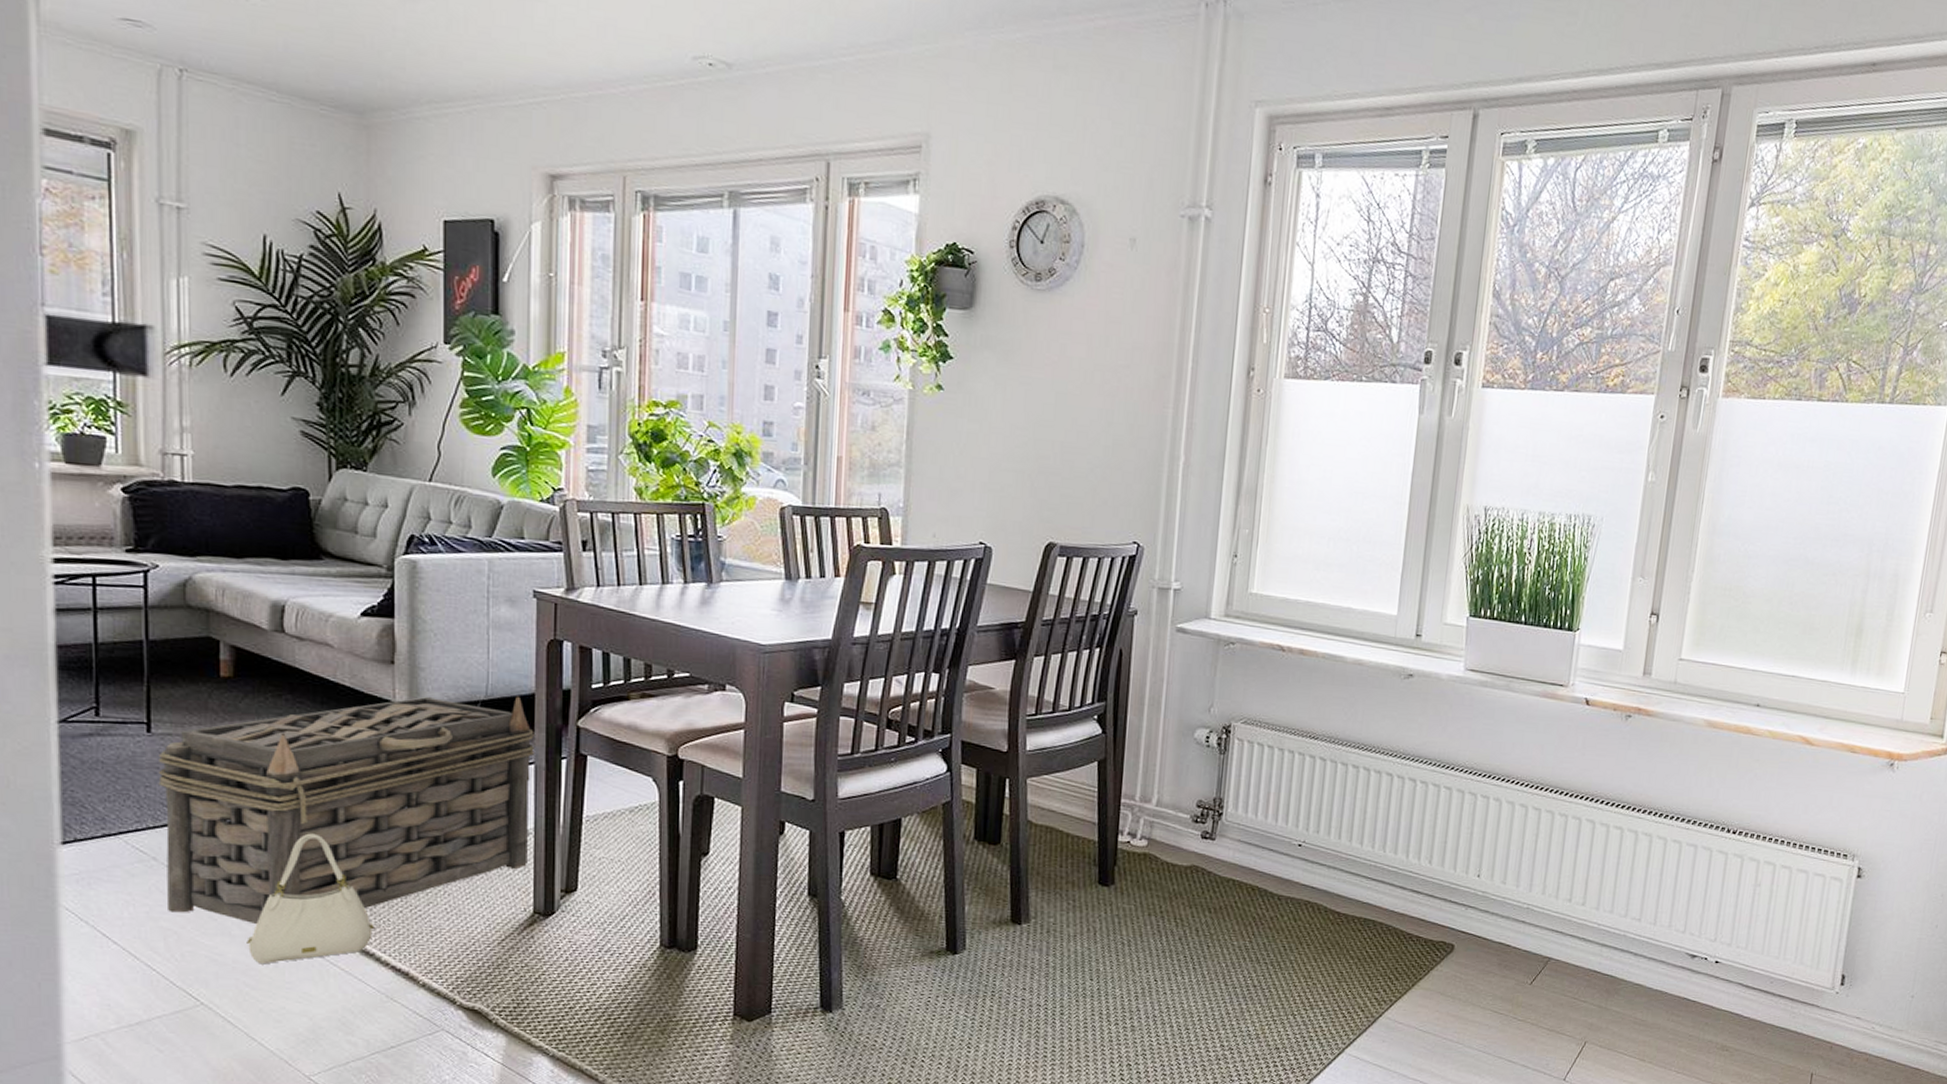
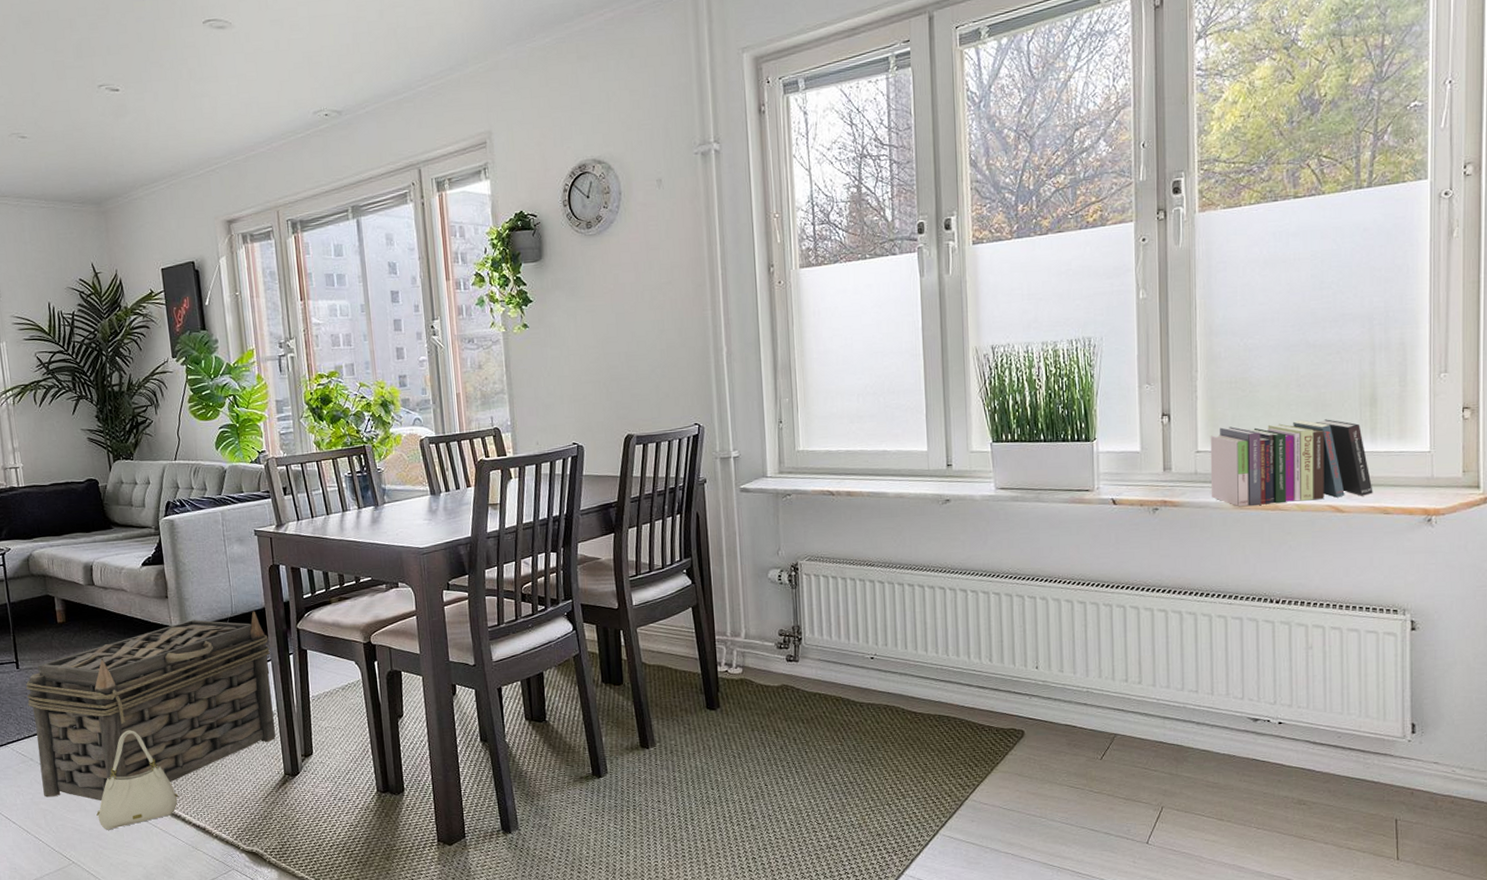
books: none [1686,636,1845,731] -> present [1210,419,1373,507]

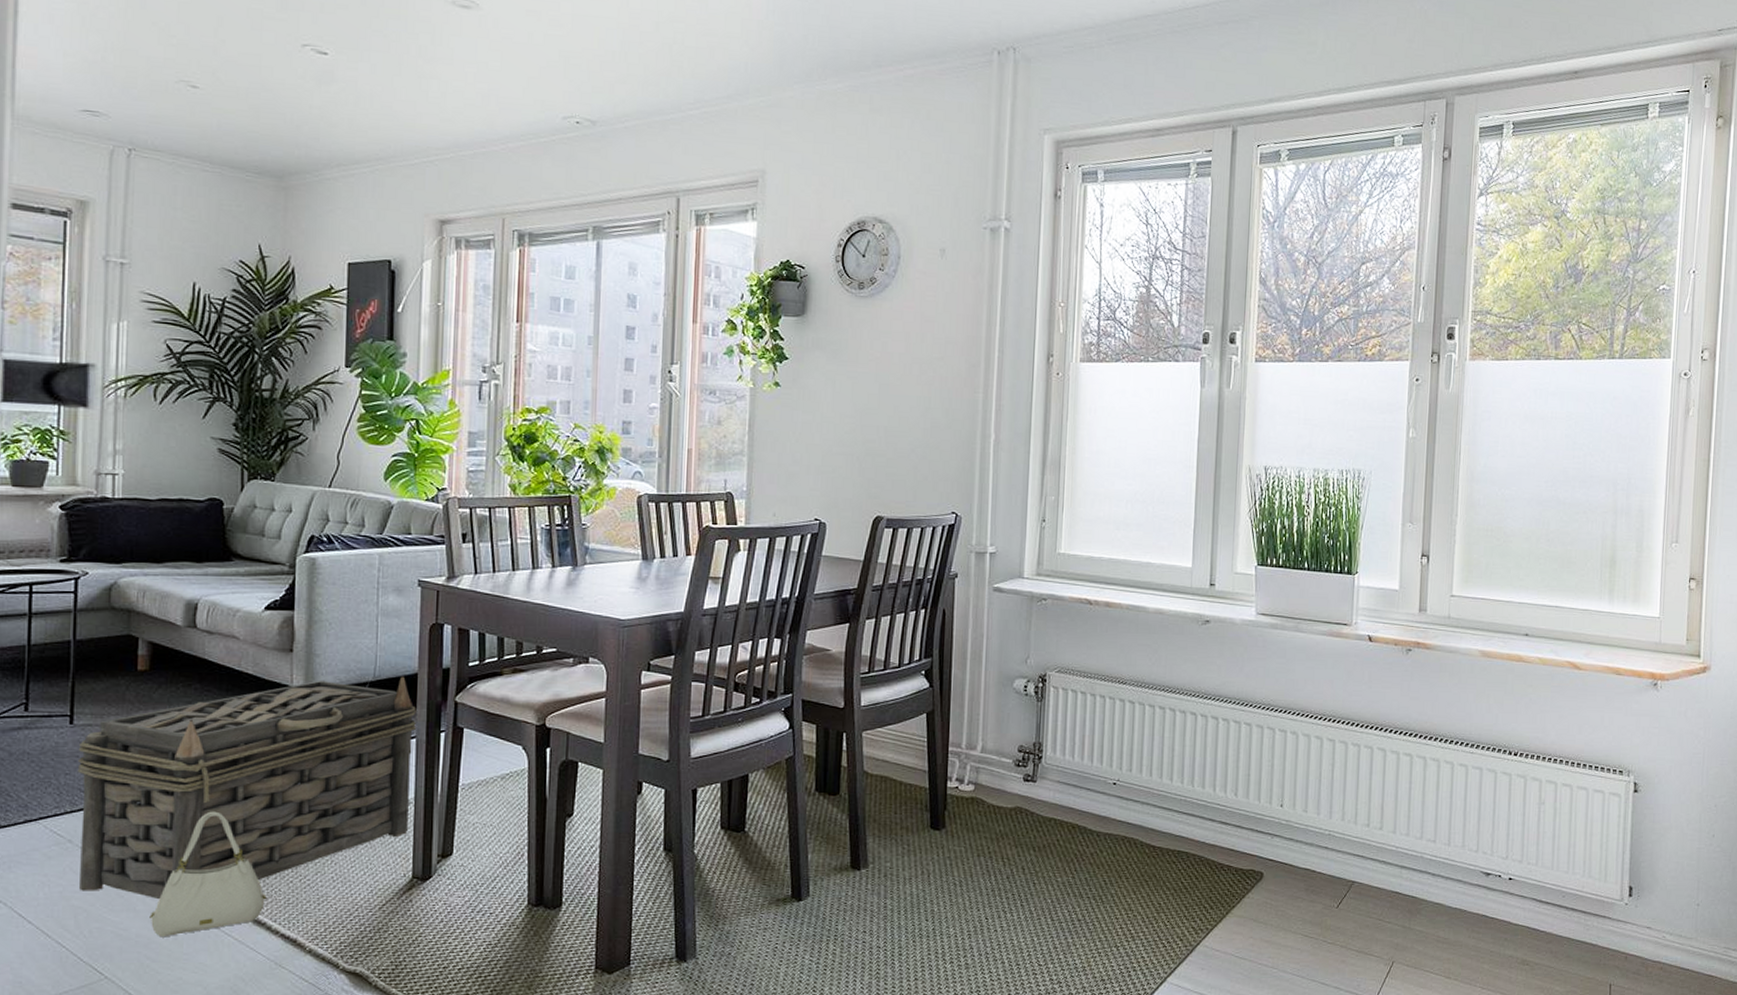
books: present [1210,419,1373,507] -> none [1461,574,1608,656]

